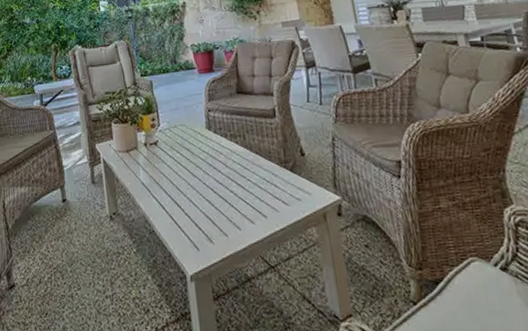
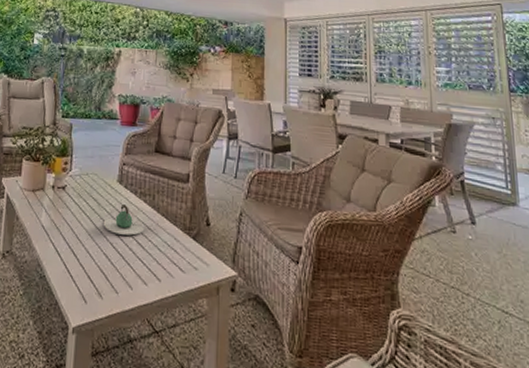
teapot: none [199,149,241,179] -> present [103,204,145,236]

